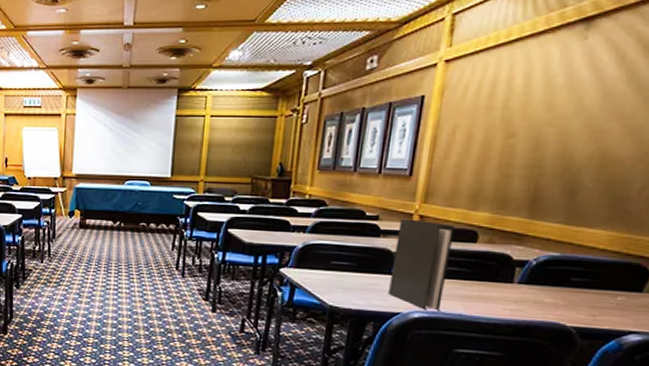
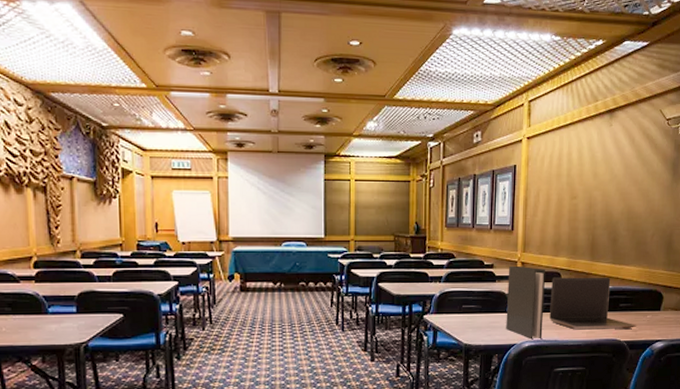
laptop computer: none [454,236,596,312] -> present [550,277,636,330]

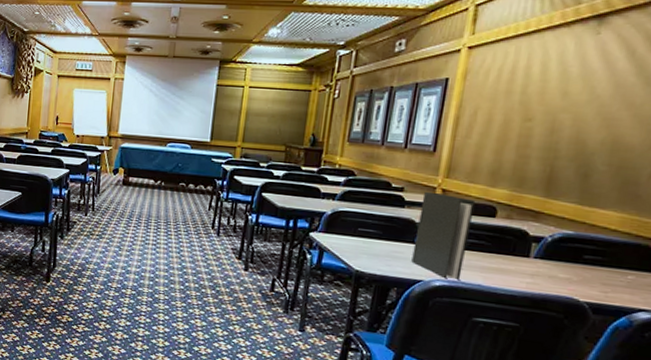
laptop computer: present [550,277,636,330] -> none [474,211,608,288]

